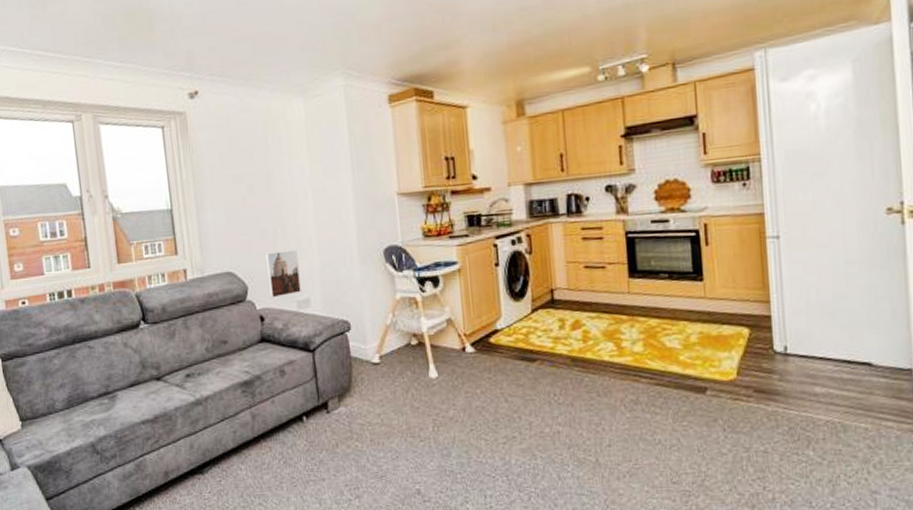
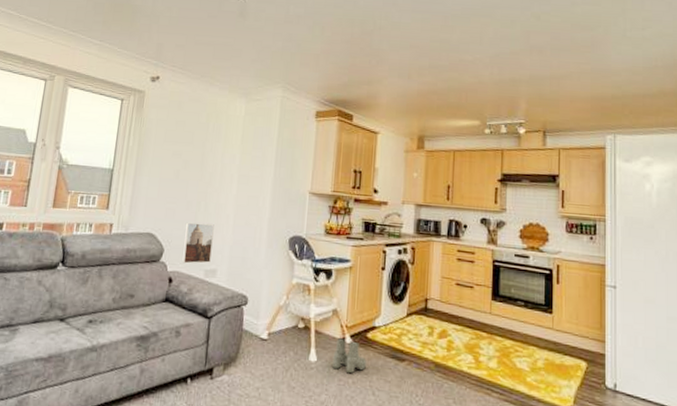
boots: none [455,347,494,384] -> present [332,337,366,374]

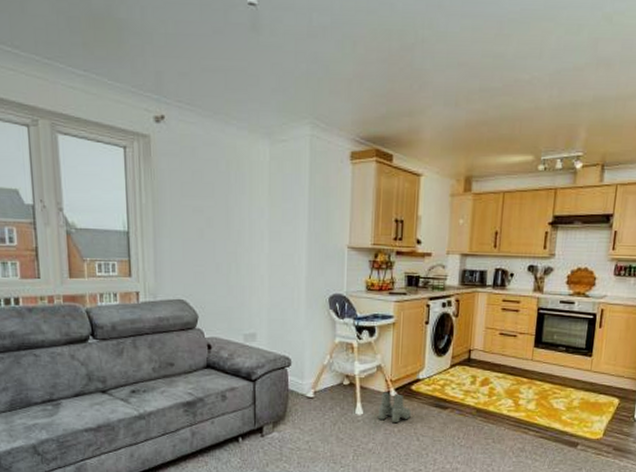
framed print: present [182,222,214,264] -> none [217,286,249,329]

